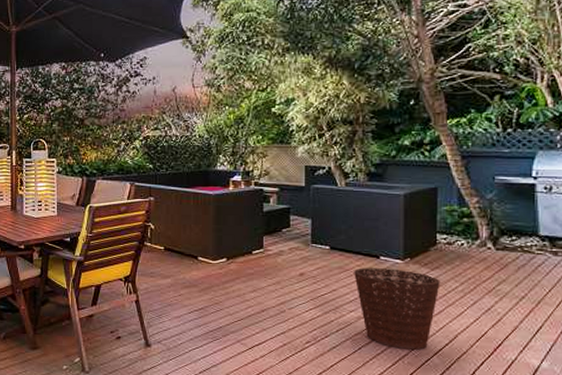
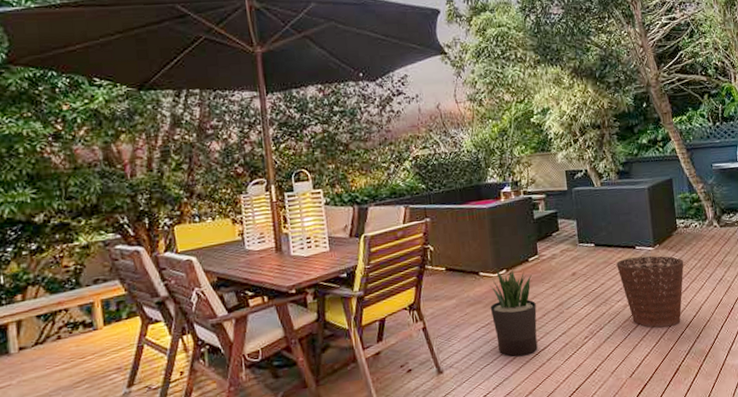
planter: none [205,254,255,347] -> present [489,267,538,357]

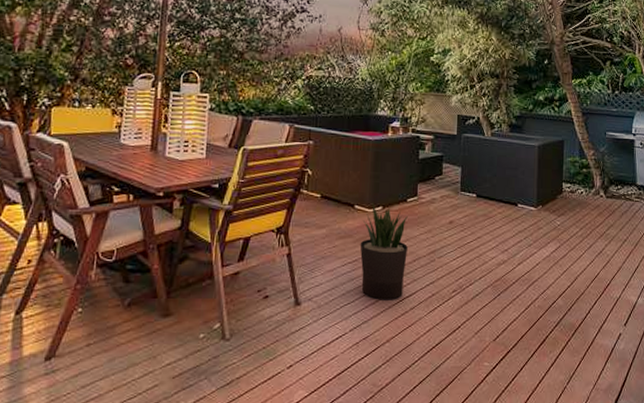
basket: present [616,255,684,328] -> none [496,215,565,293]

